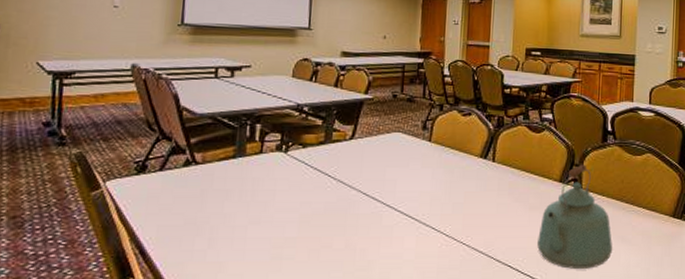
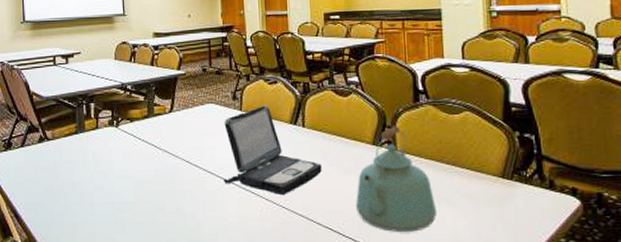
laptop: none [403,137,508,232] -> present [224,105,322,196]

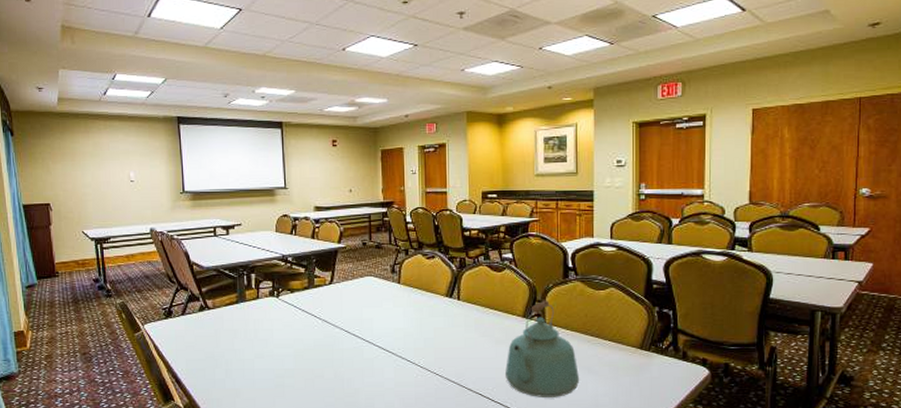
laptop: present [224,105,322,196] -> none [381,278,475,364]

